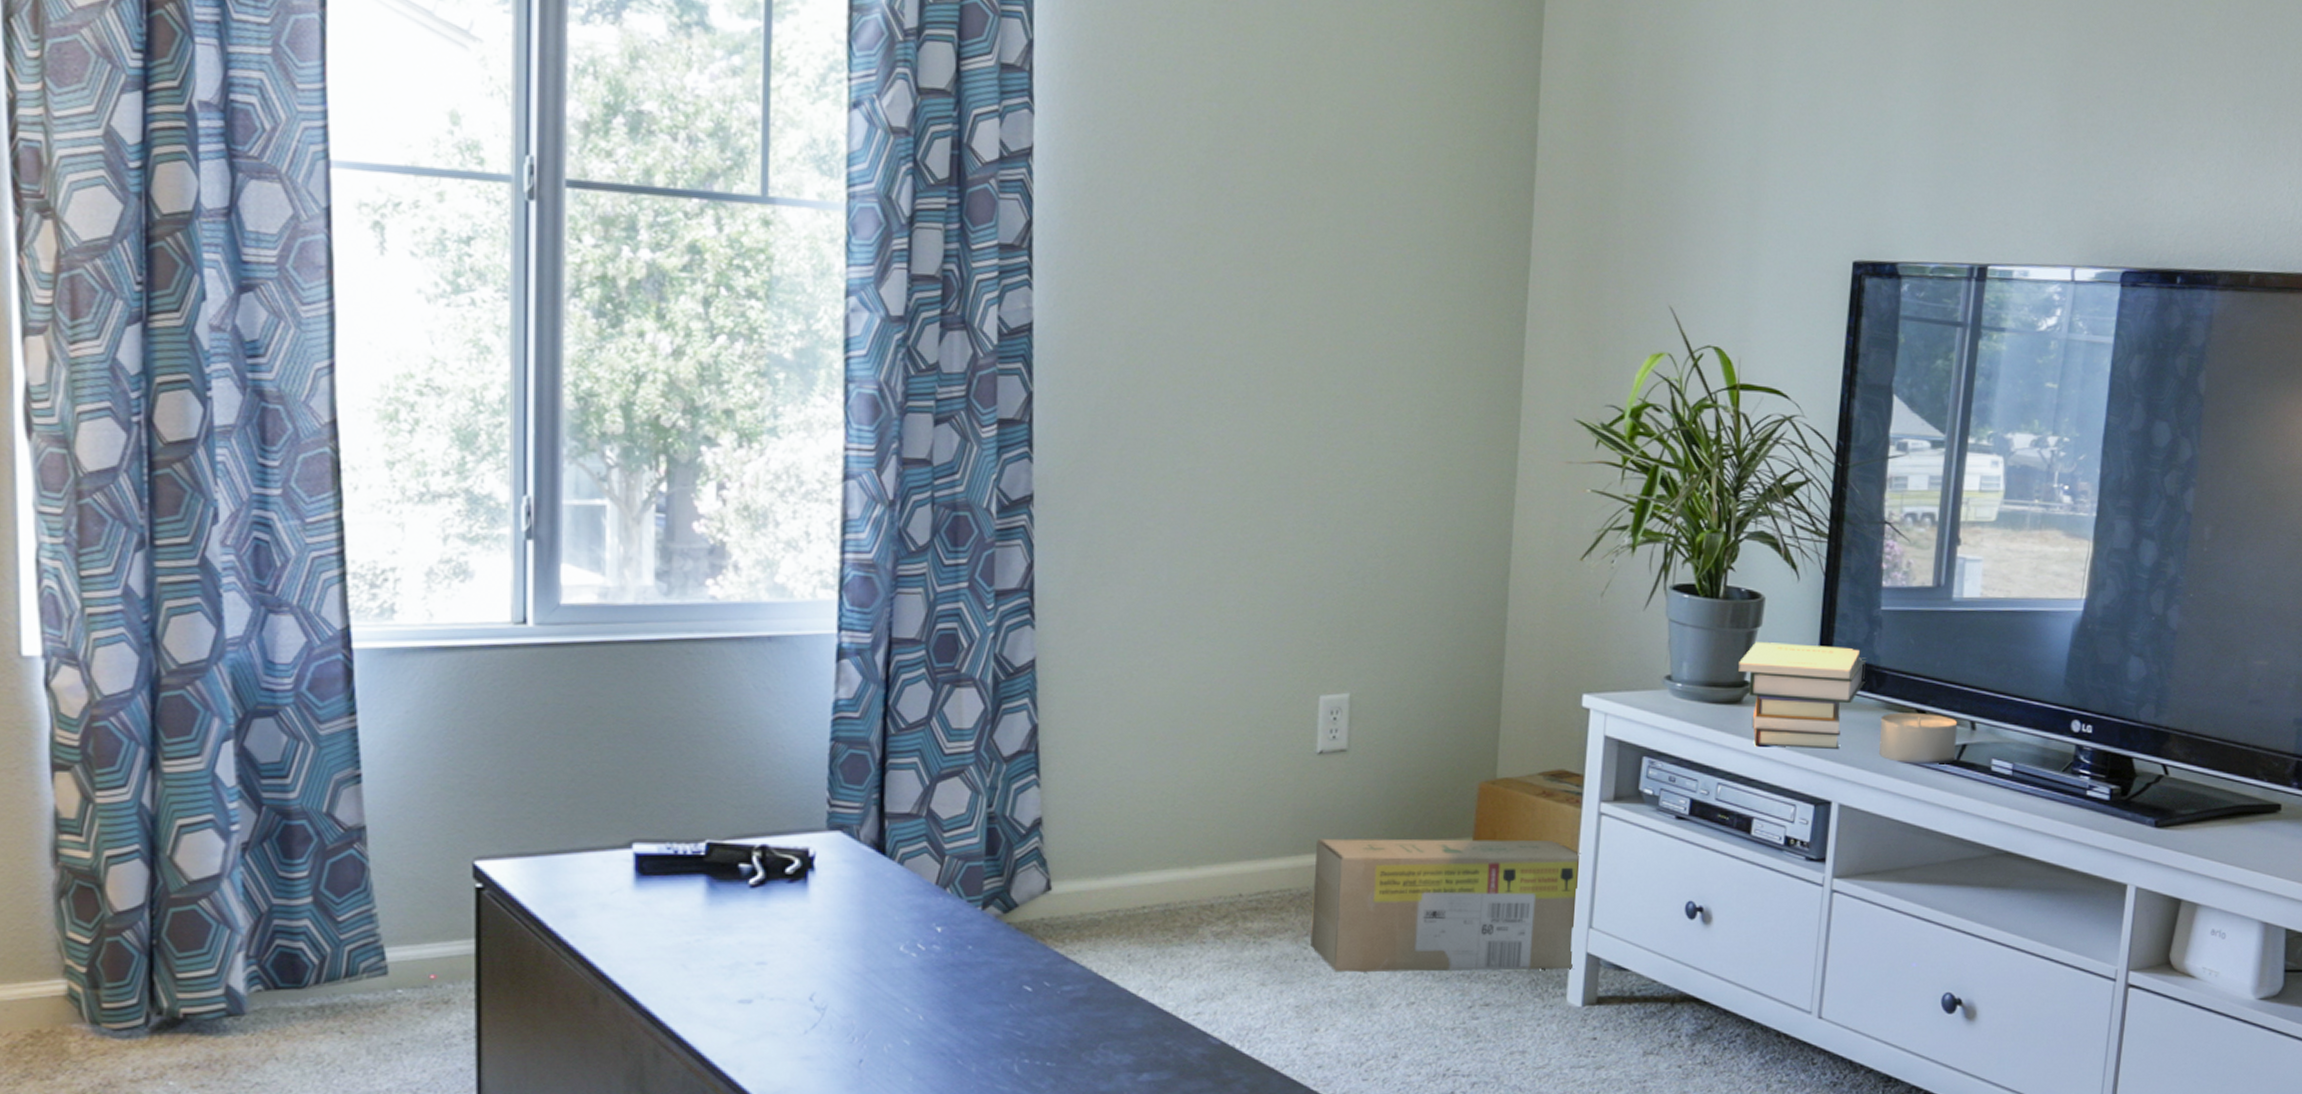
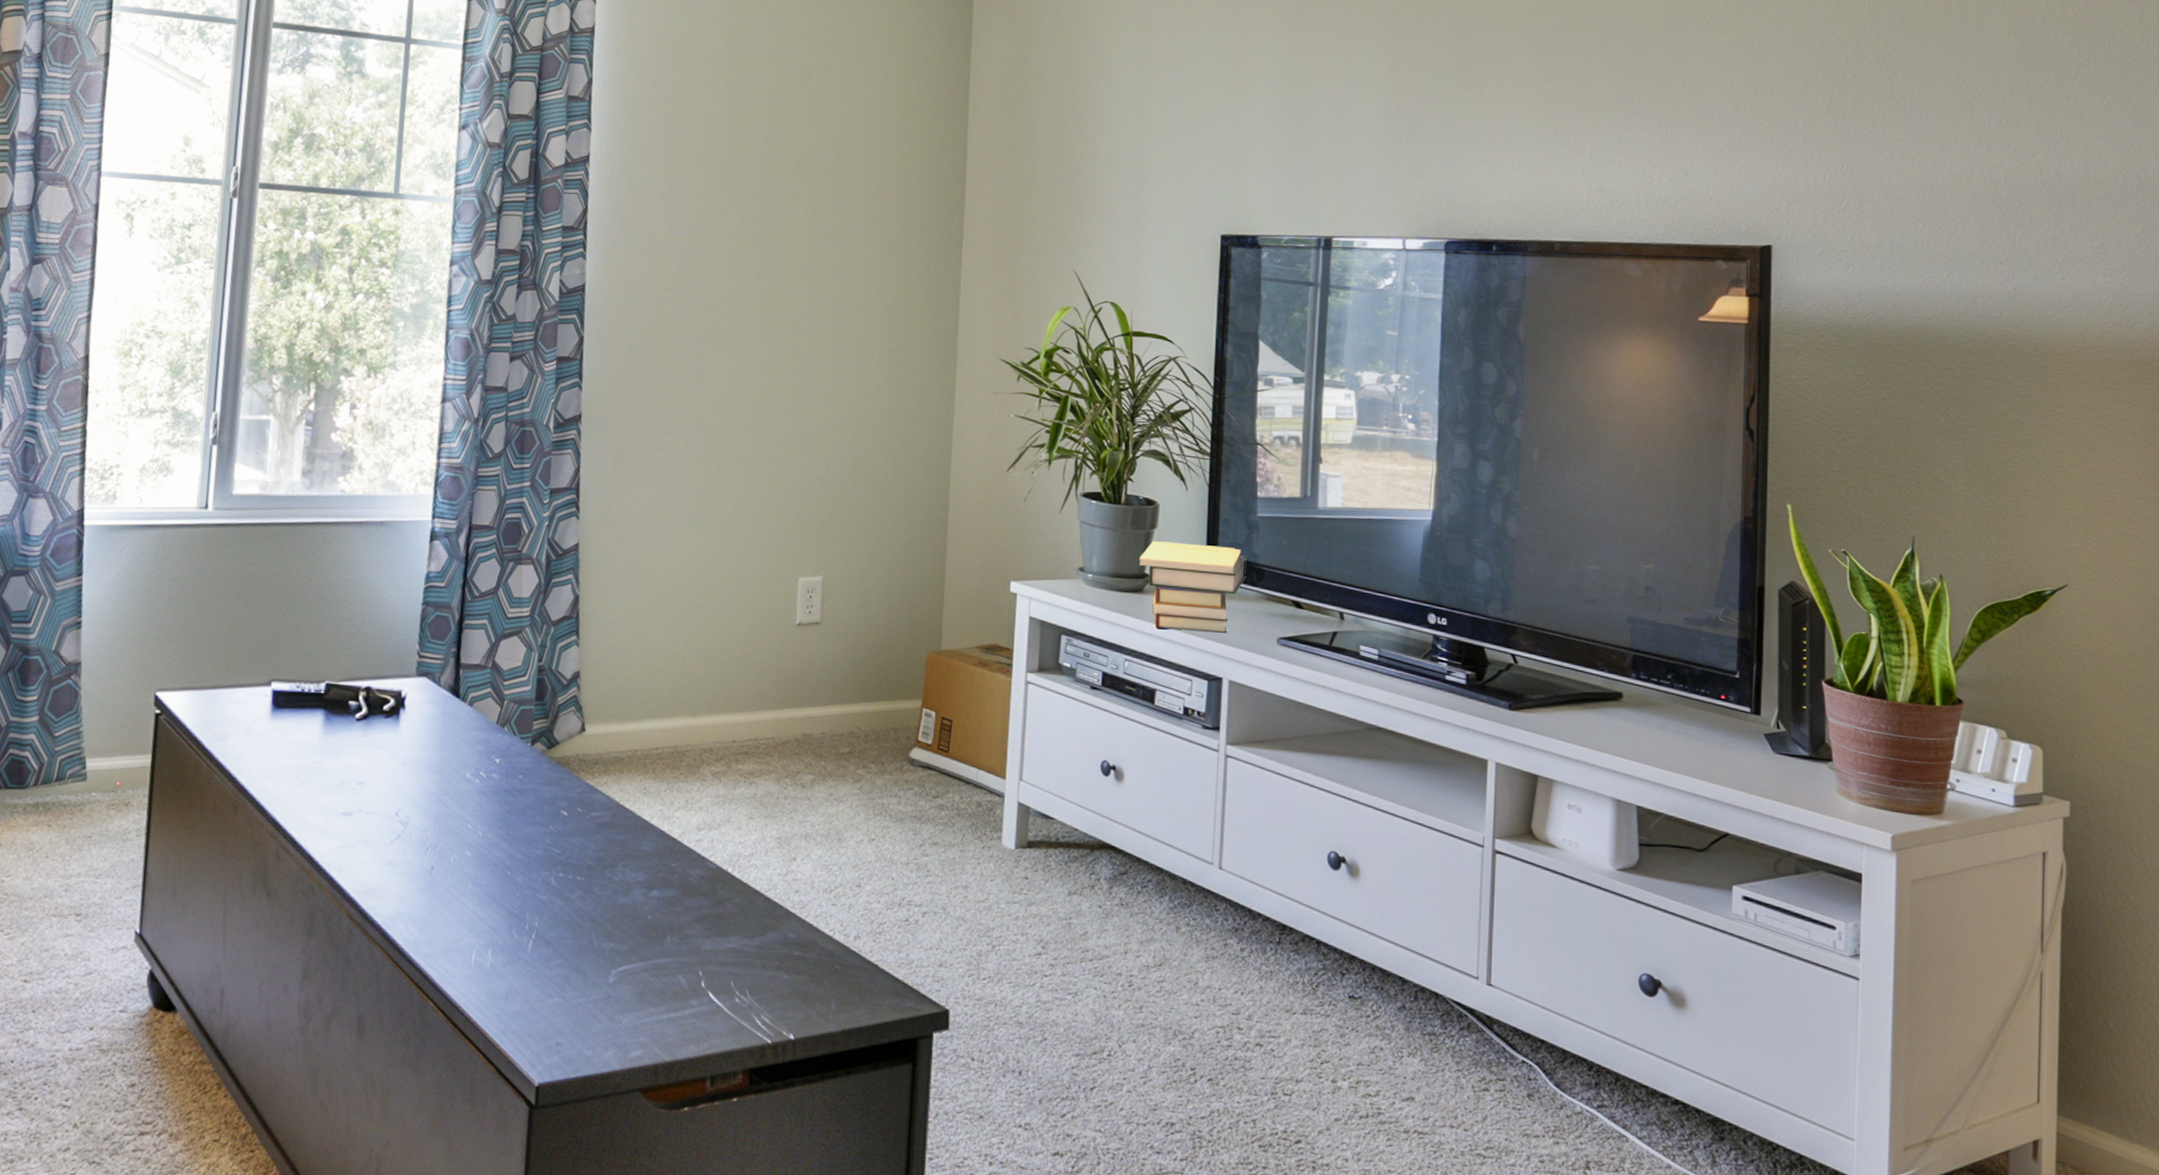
cardboard box: present [1310,838,1582,973] -> none [790,695,1013,816]
candle: present [1878,712,1958,765] -> none [1261,603,1329,649]

